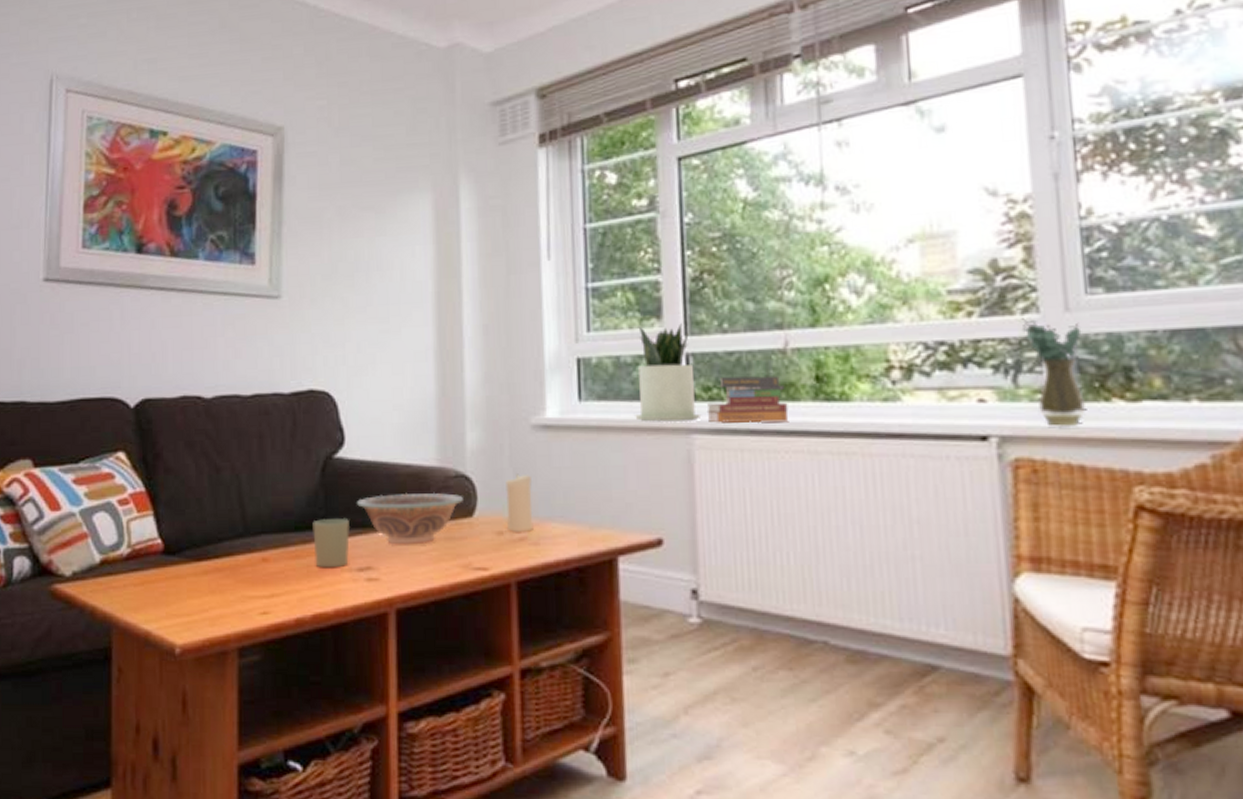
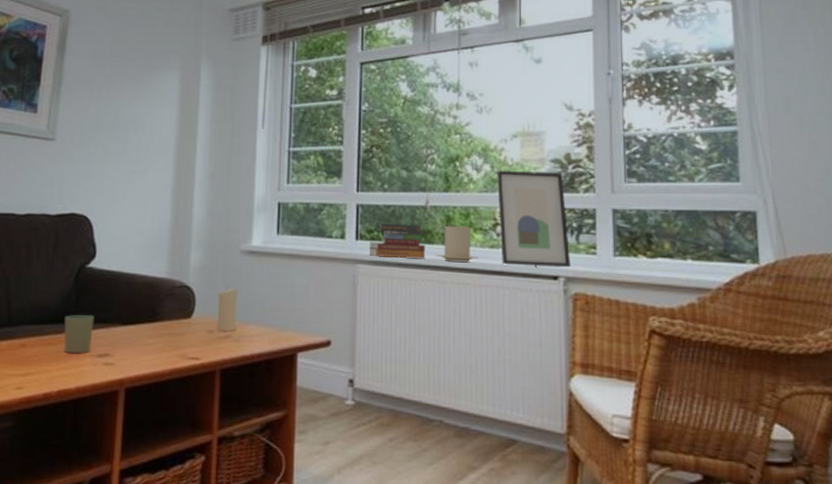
decorative bowl: present [356,492,463,545] -> none [100,297,185,338]
planter: present [635,323,702,422] -> none [317,182,365,254]
candle: none [804,373,867,424] -> present [436,225,479,263]
picture frame: none [887,288,1006,424] -> present [497,170,570,268]
vase: present [1020,318,1085,427] -> none [583,196,621,273]

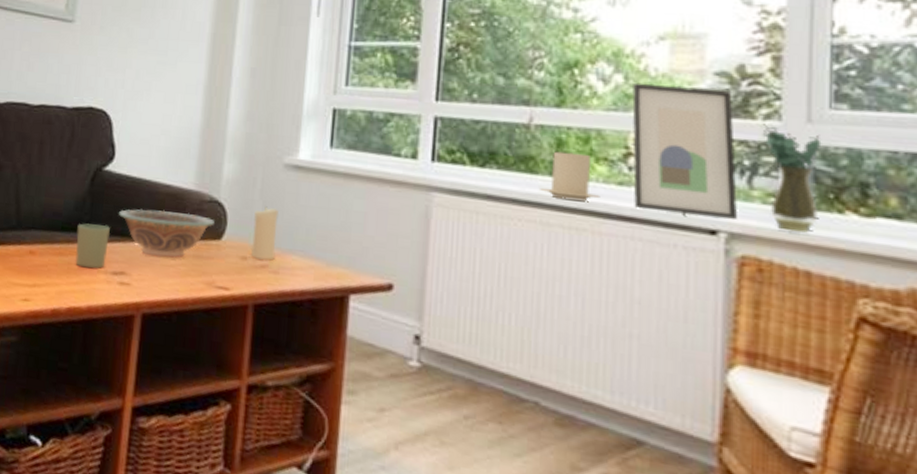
decorative bowl: none [100,297,185,338] -> present [118,208,214,258]
books: present [368,224,426,259] -> none [448,143,526,193]
vase: none [583,196,621,273] -> present [762,124,822,233]

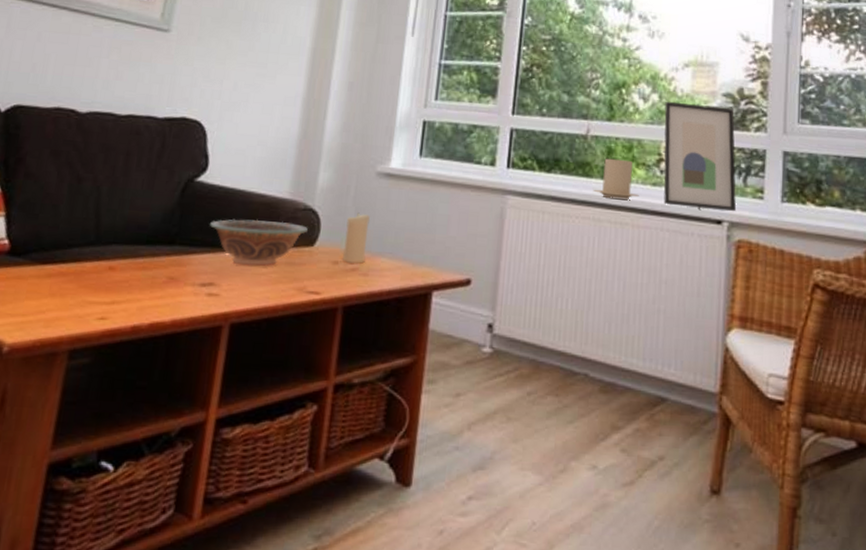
mug: present [75,223,110,269] -> none [160,235,200,282]
vase: present [762,124,822,233] -> none [753,135,793,220]

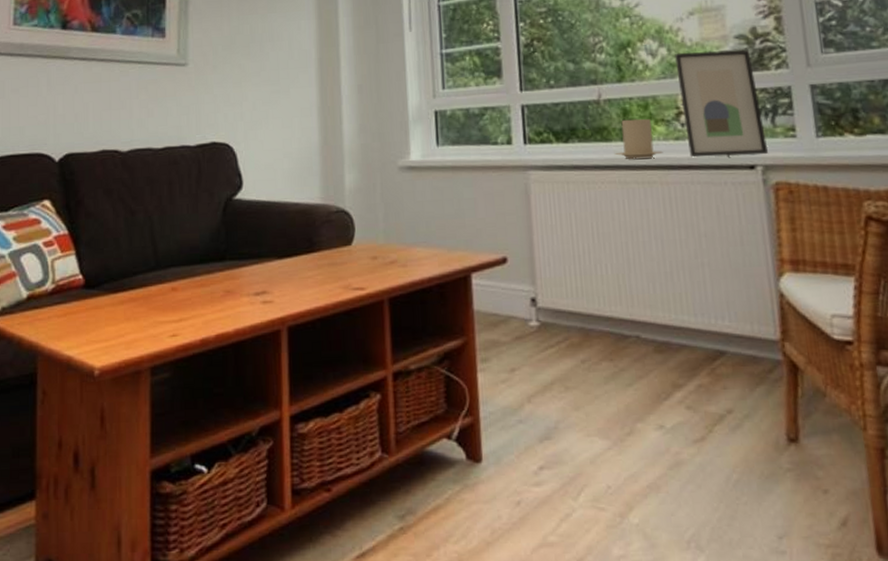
decorative bowl: present [209,218,308,267] -> none [252,225,343,272]
candle: present [340,212,370,265] -> none [378,207,402,258]

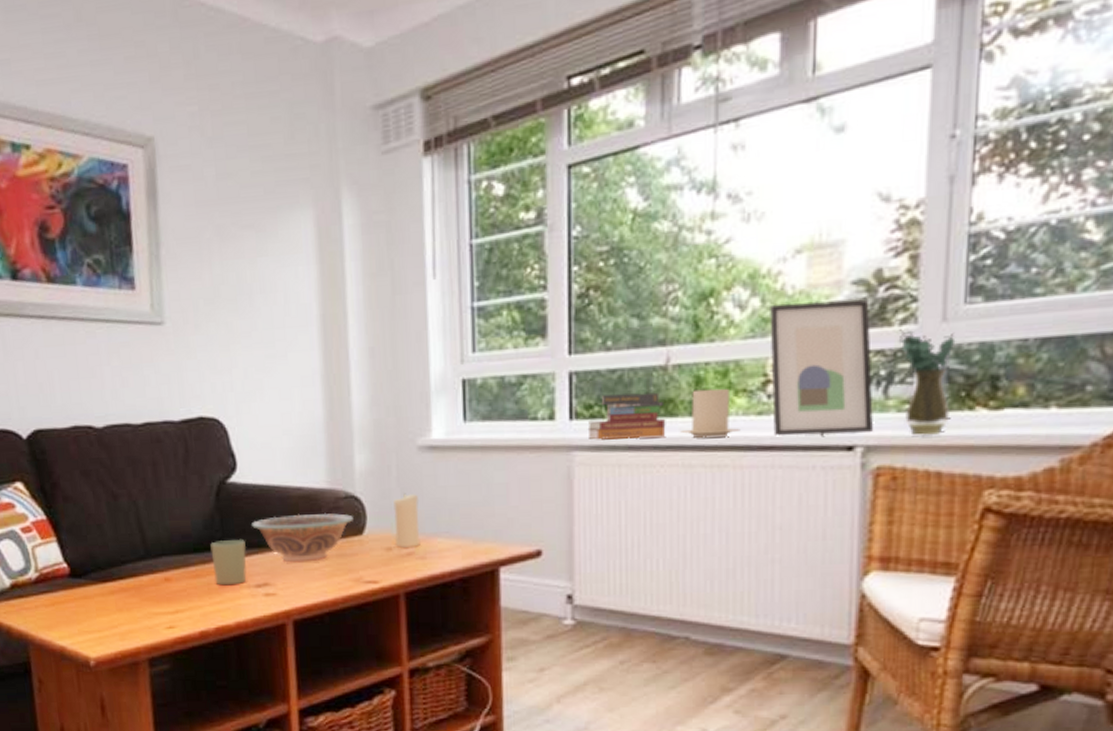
mug: none [215,250,247,294] -> present [210,538,247,586]
decorative bowl: none [252,225,343,272] -> present [250,512,353,563]
candle: none [378,207,402,258] -> present [393,493,420,549]
books: none [539,121,604,161] -> present [587,392,666,440]
vase: none [775,73,826,157] -> present [898,329,956,436]

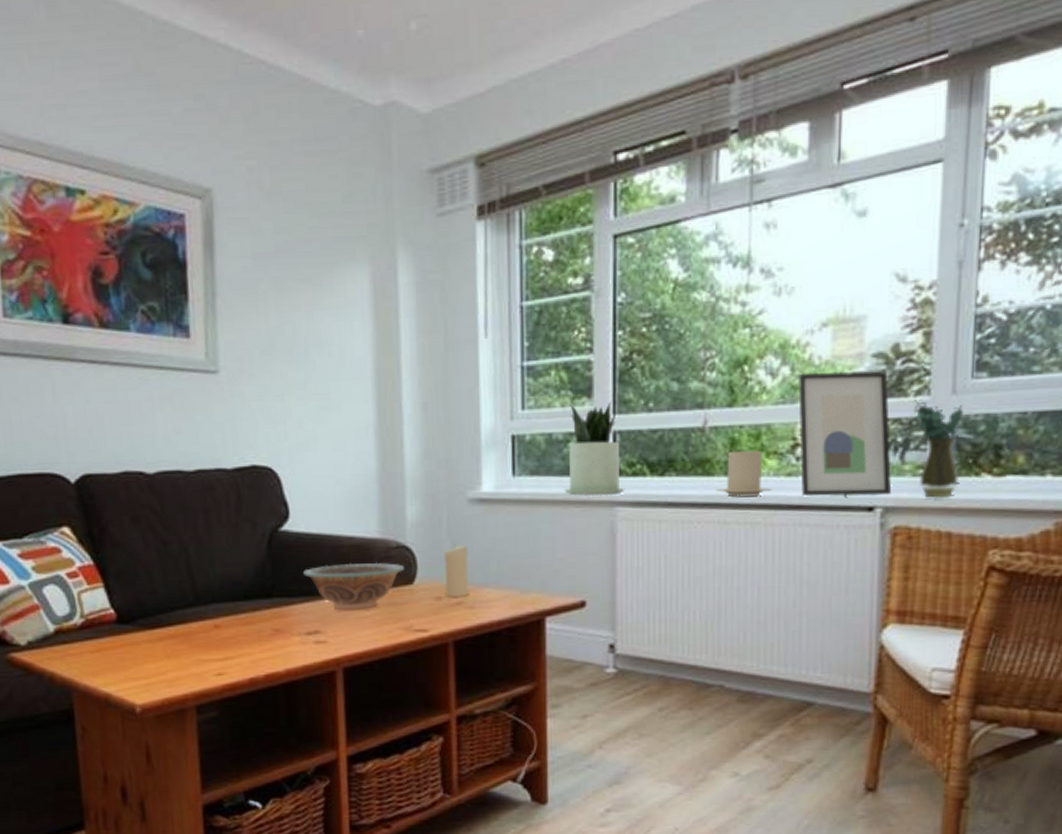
mug: present [210,538,247,586] -> none [261,586,298,633]
planter: none [518,342,583,441] -> present [564,402,625,496]
books: present [587,392,666,440] -> none [630,452,703,497]

